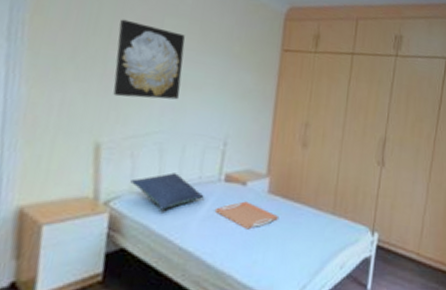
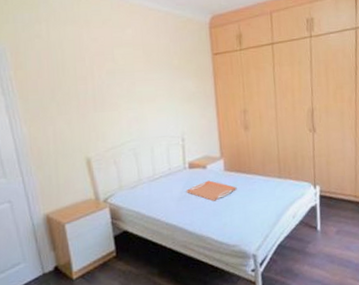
wall art: present [113,19,185,100] -> none [81,58,140,120]
pillow: present [130,172,205,210] -> none [119,169,177,199]

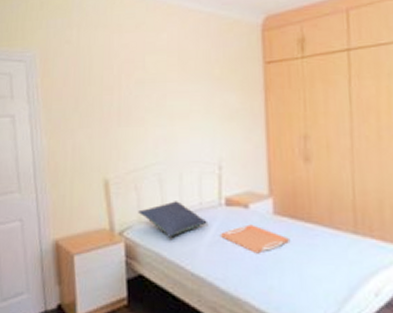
pillow: none [119,169,177,199] -> present [138,201,209,238]

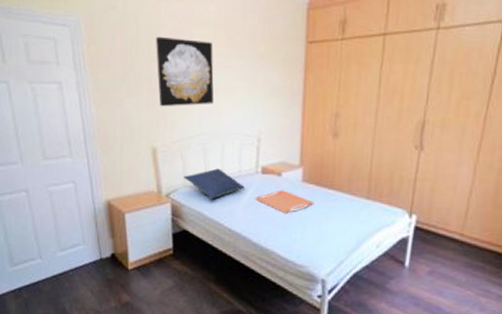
wall art: none [108,66,170,136] -> present [156,36,214,107]

